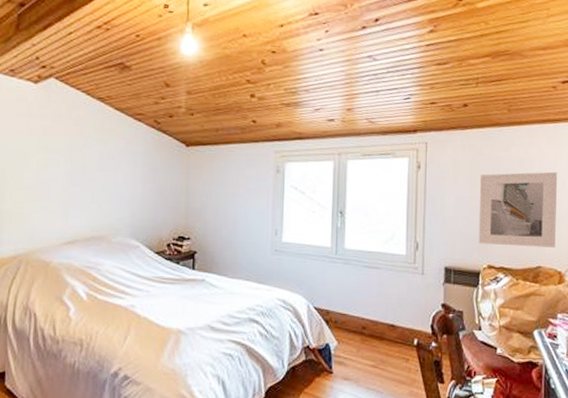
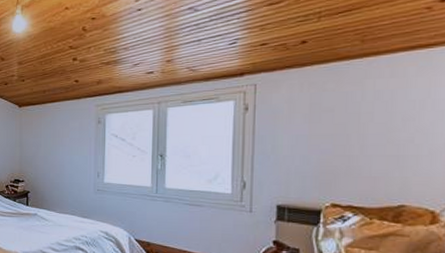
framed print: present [478,171,558,247] -> none [319,102,432,185]

